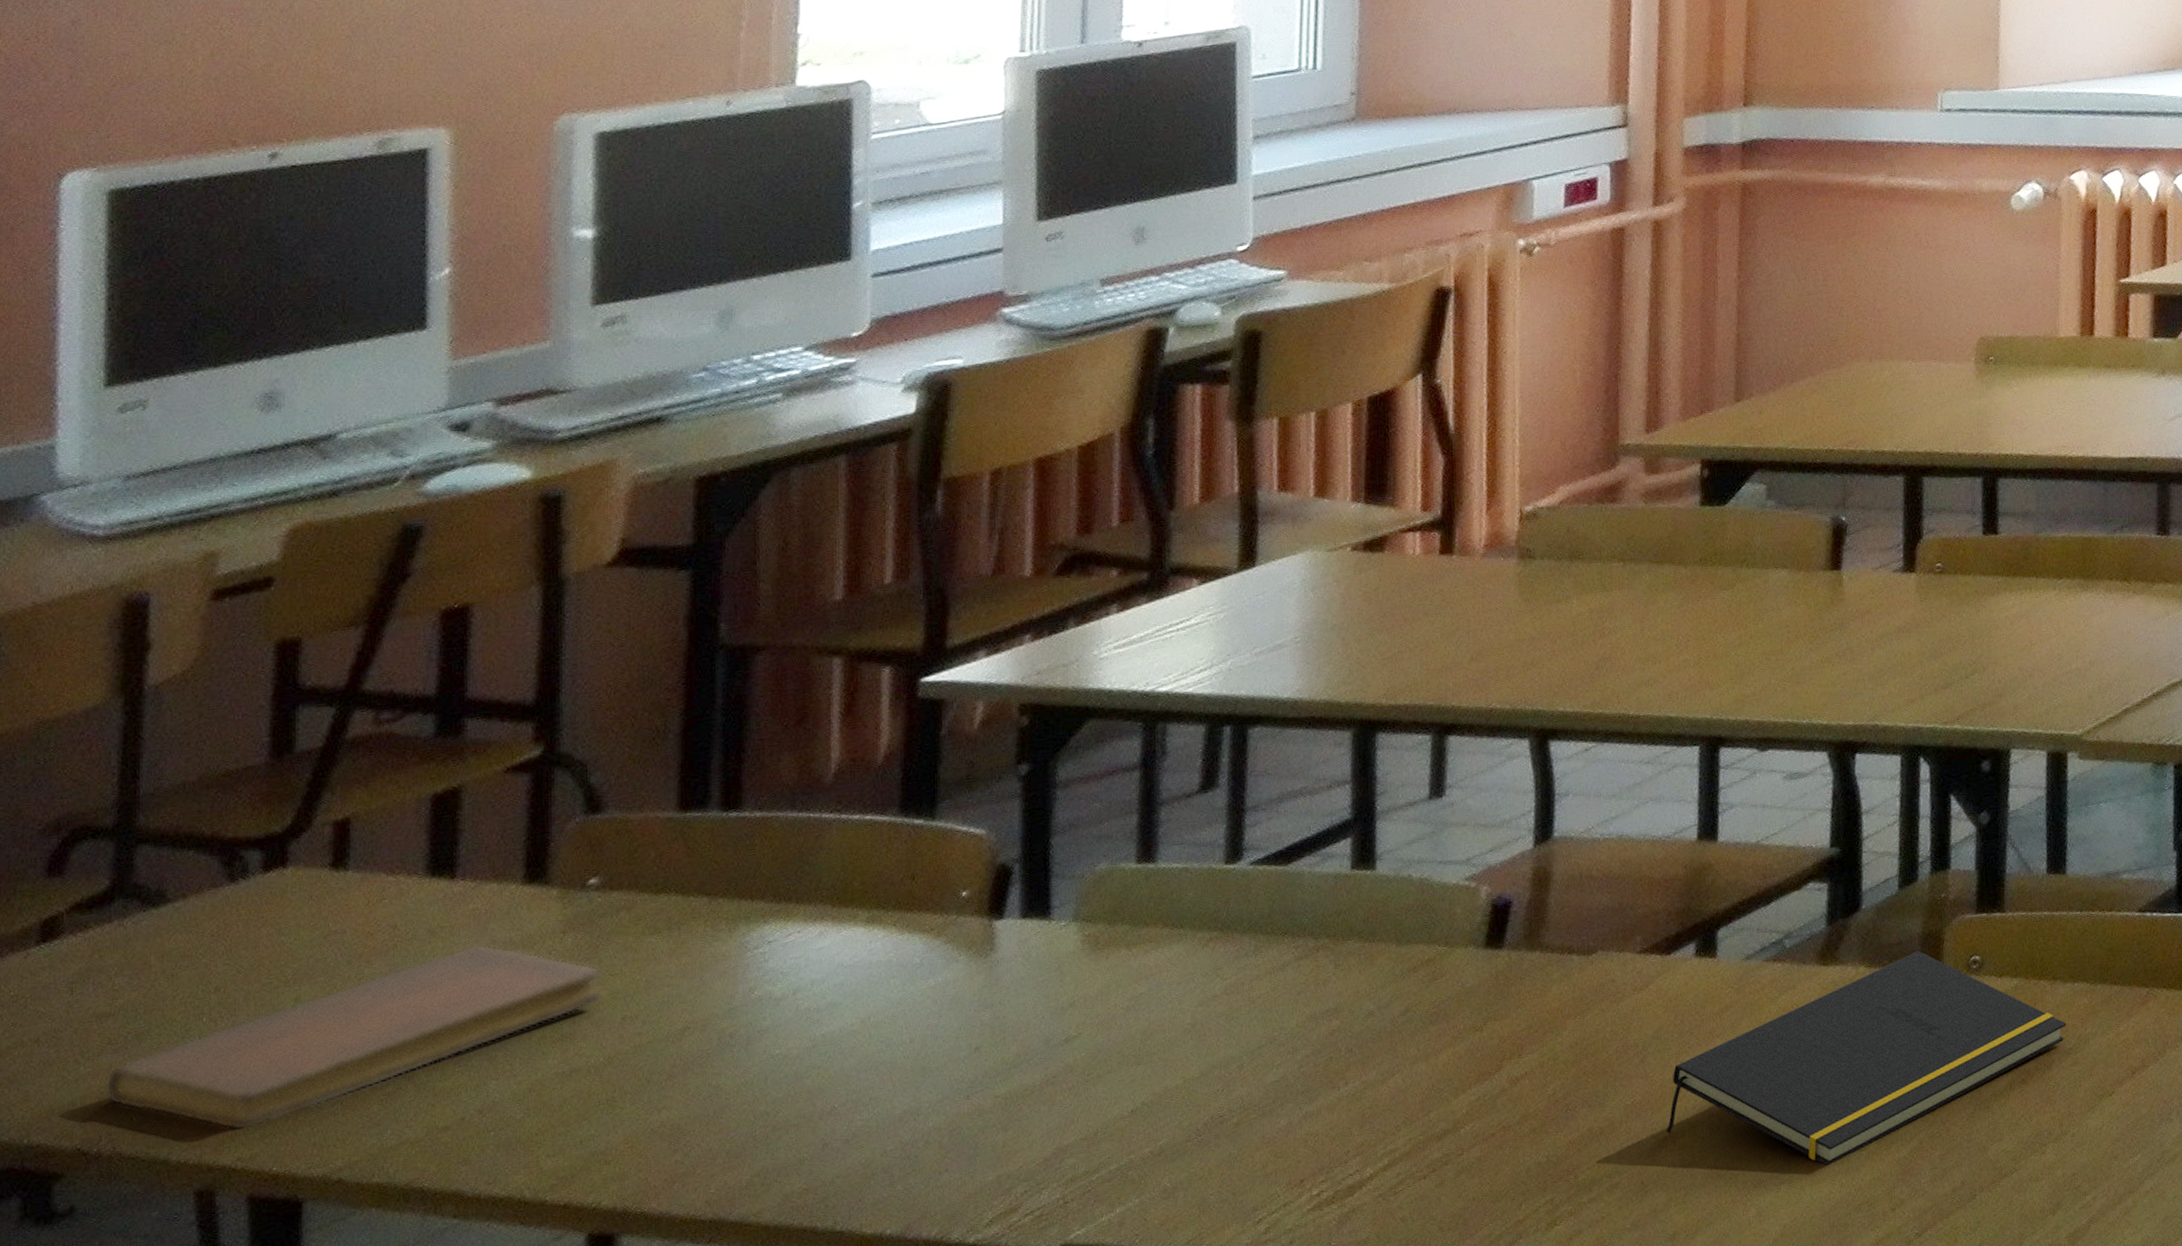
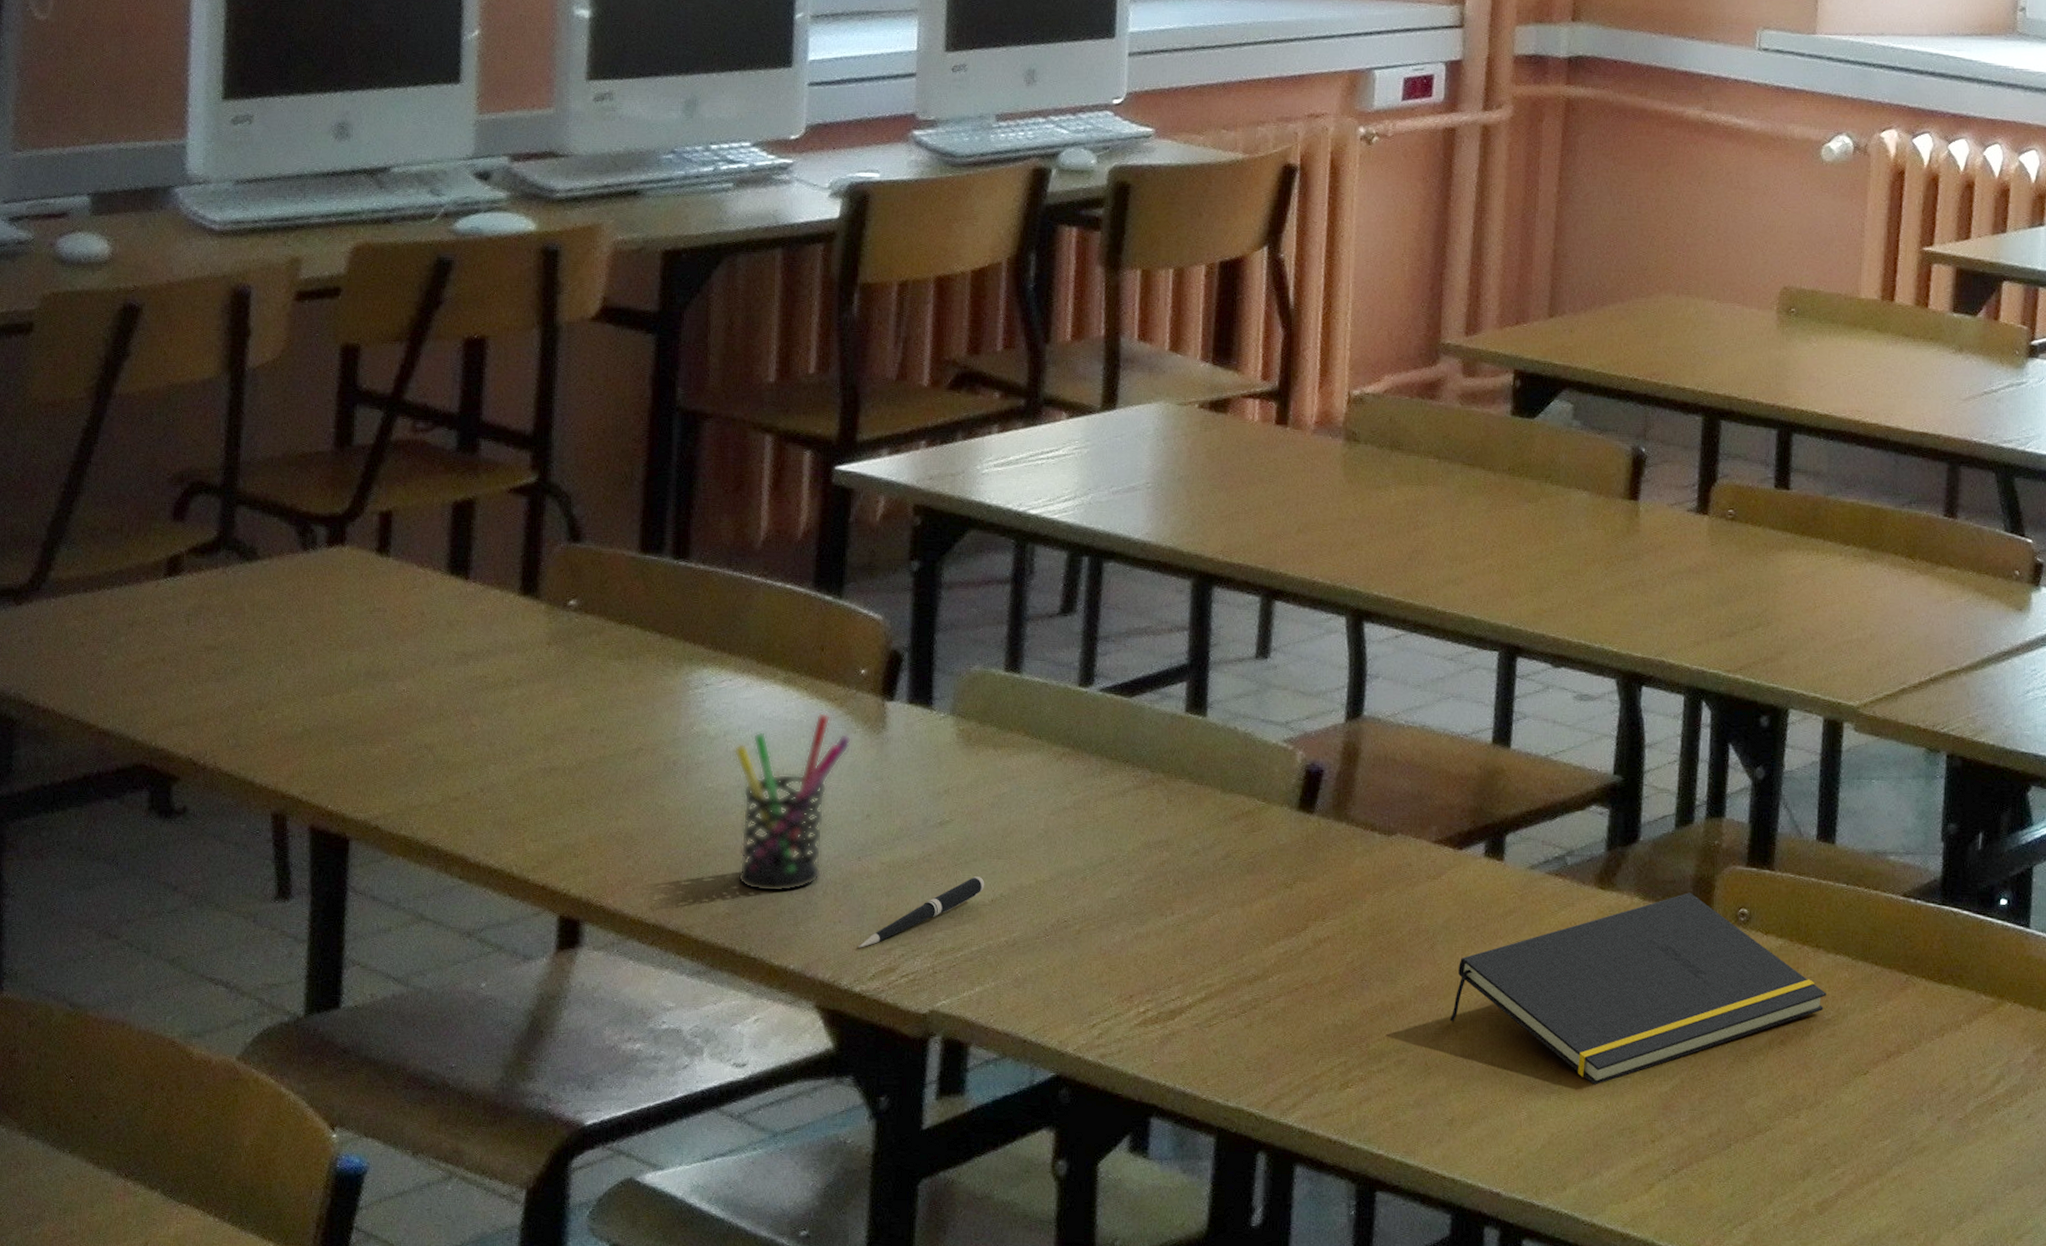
notebook: present [105,943,602,1131] -> none [210,641,577,769]
pen holder: none [806,946,954,1158] -> present [734,713,852,893]
pen: none [971,1088,1123,1195] -> present [859,876,985,948]

